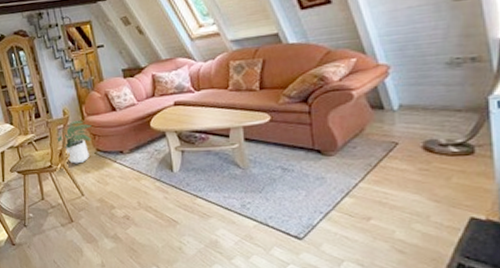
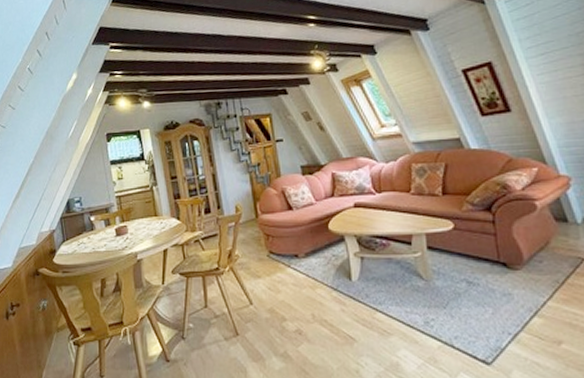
potted plant: present [57,120,92,164] -> none [226,217,265,267]

